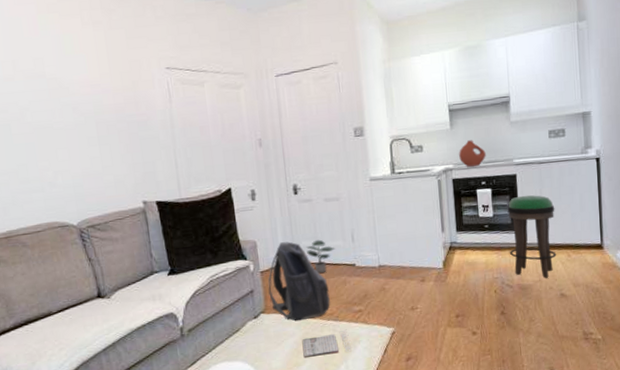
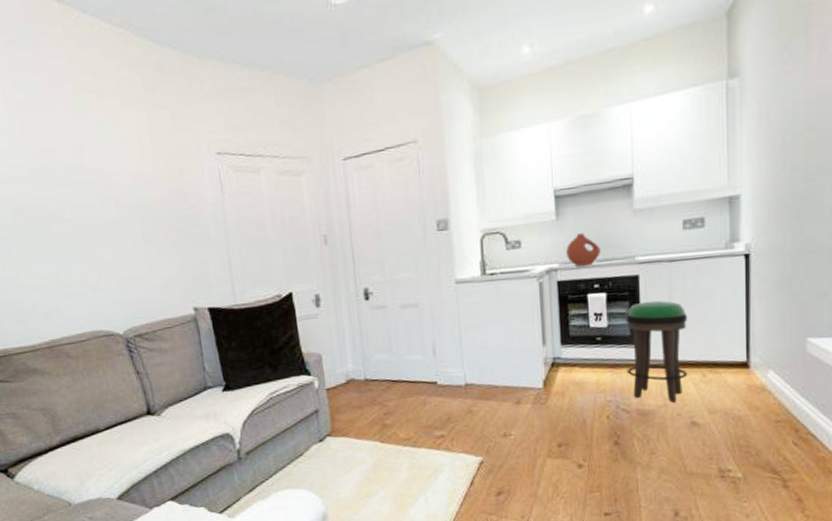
backpack: present [268,241,330,320] -> none [335,355,407,445]
magazine: present [302,329,352,359] -> none [374,457,433,489]
potted plant: present [306,239,335,274] -> none [379,352,414,393]

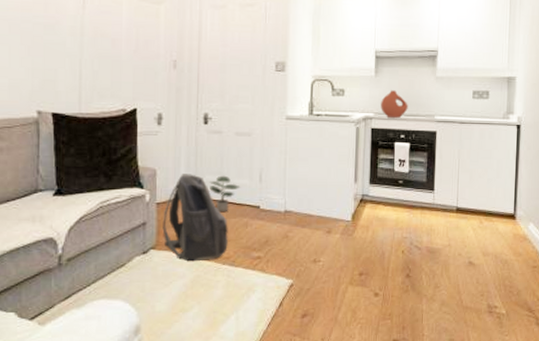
backpack: none [335,355,407,445] -> present [162,174,228,261]
potted plant: none [379,352,414,393] -> present [209,175,241,213]
bar stool: present [626,300,688,403] -> none [421,154,472,244]

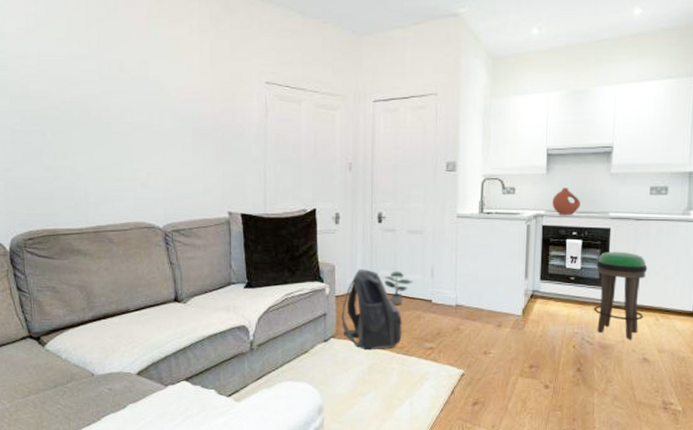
bar stool: none [421,154,472,244] -> present [593,251,648,340]

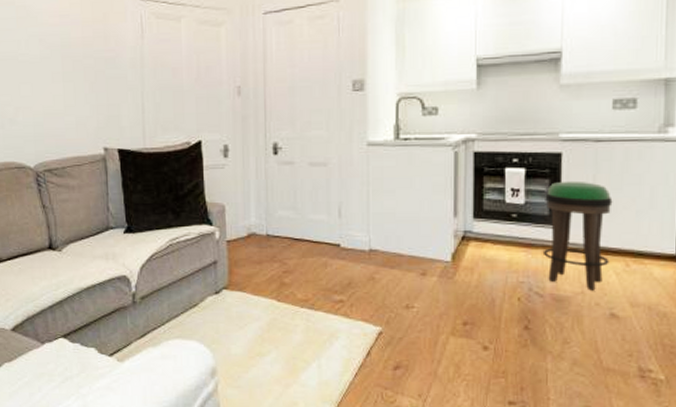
backpack: present [341,269,402,349] -> none [234,209,306,302]
potted plant: present [384,271,413,306] -> none [283,210,317,251]
vase: present [552,187,581,215] -> none [485,104,522,138]

